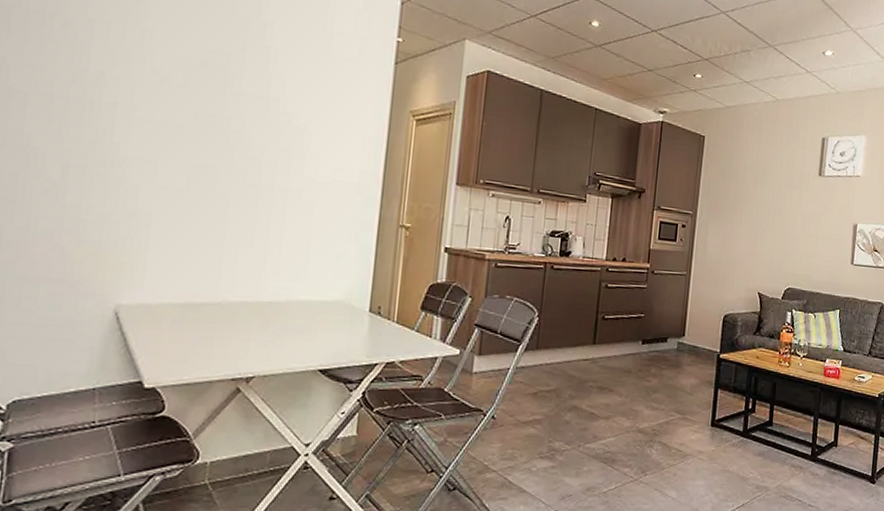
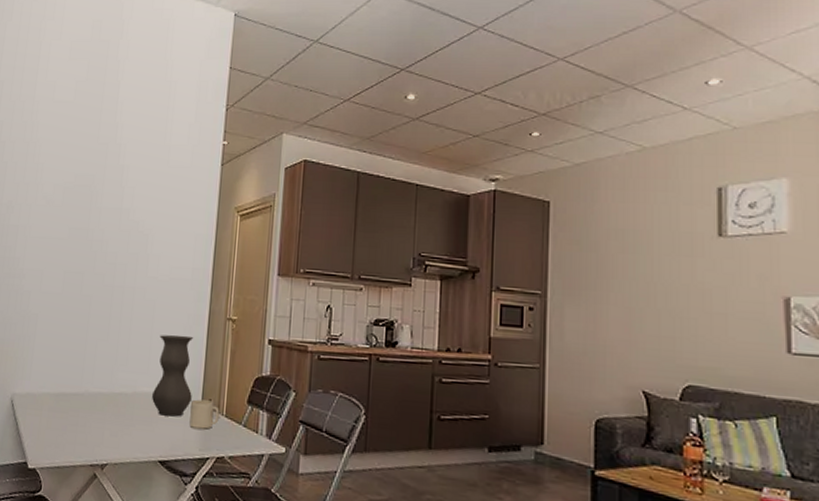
vase: none [310,240,361,325] -> present [152,335,194,417]
mug: none [355,306,390,336] -> present [189,399,220,430]

